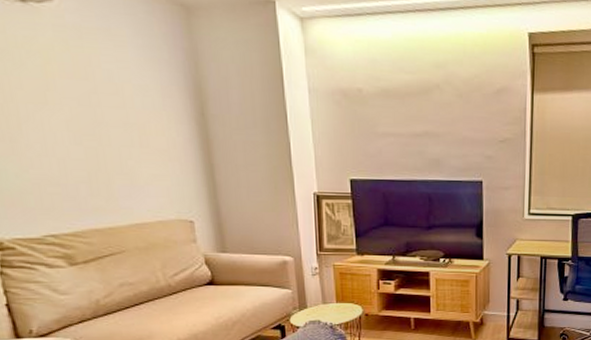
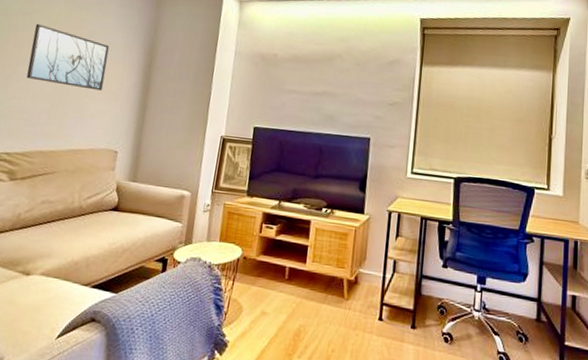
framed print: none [21,63,150,150] -> present [26,23,110,91]

